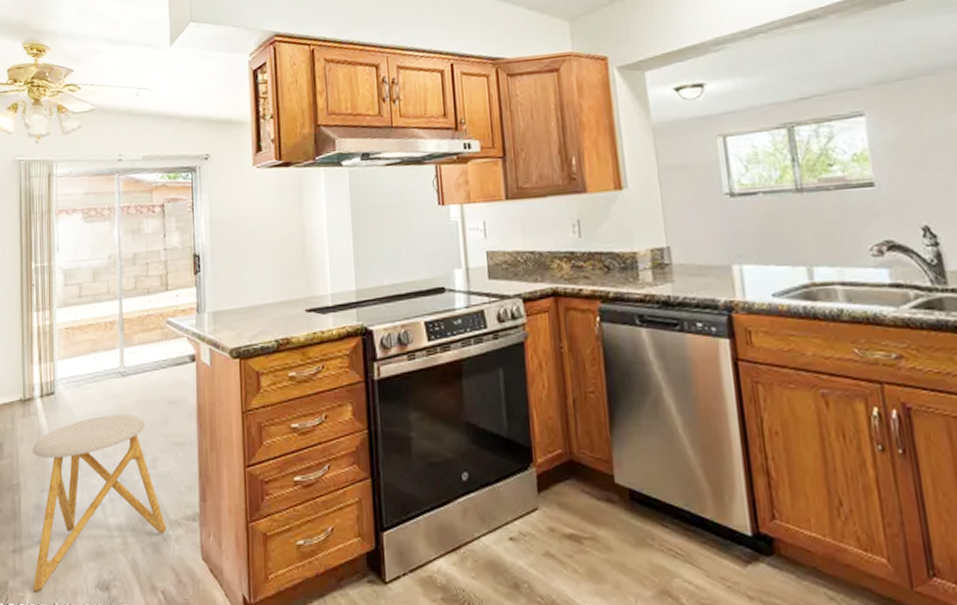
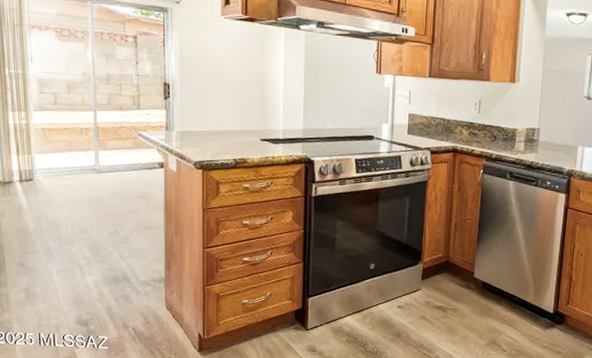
stool: present [32,414,167,592] -> none [14,201,137,325]

